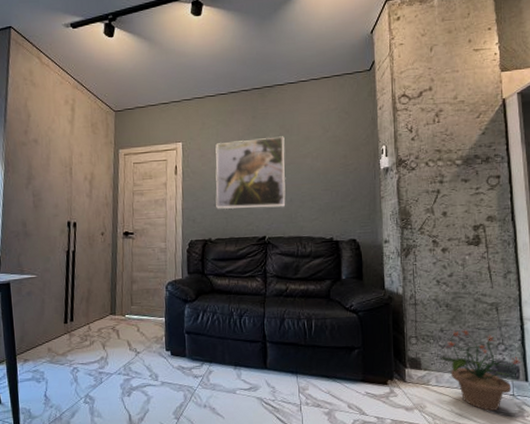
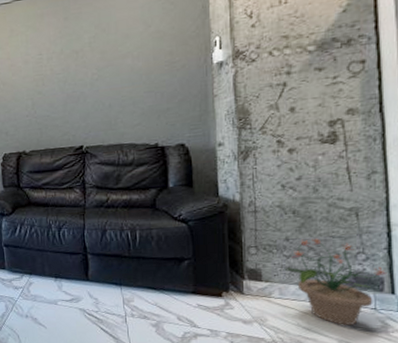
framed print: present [215,136,286,210] -> none [25,36,104,120]

